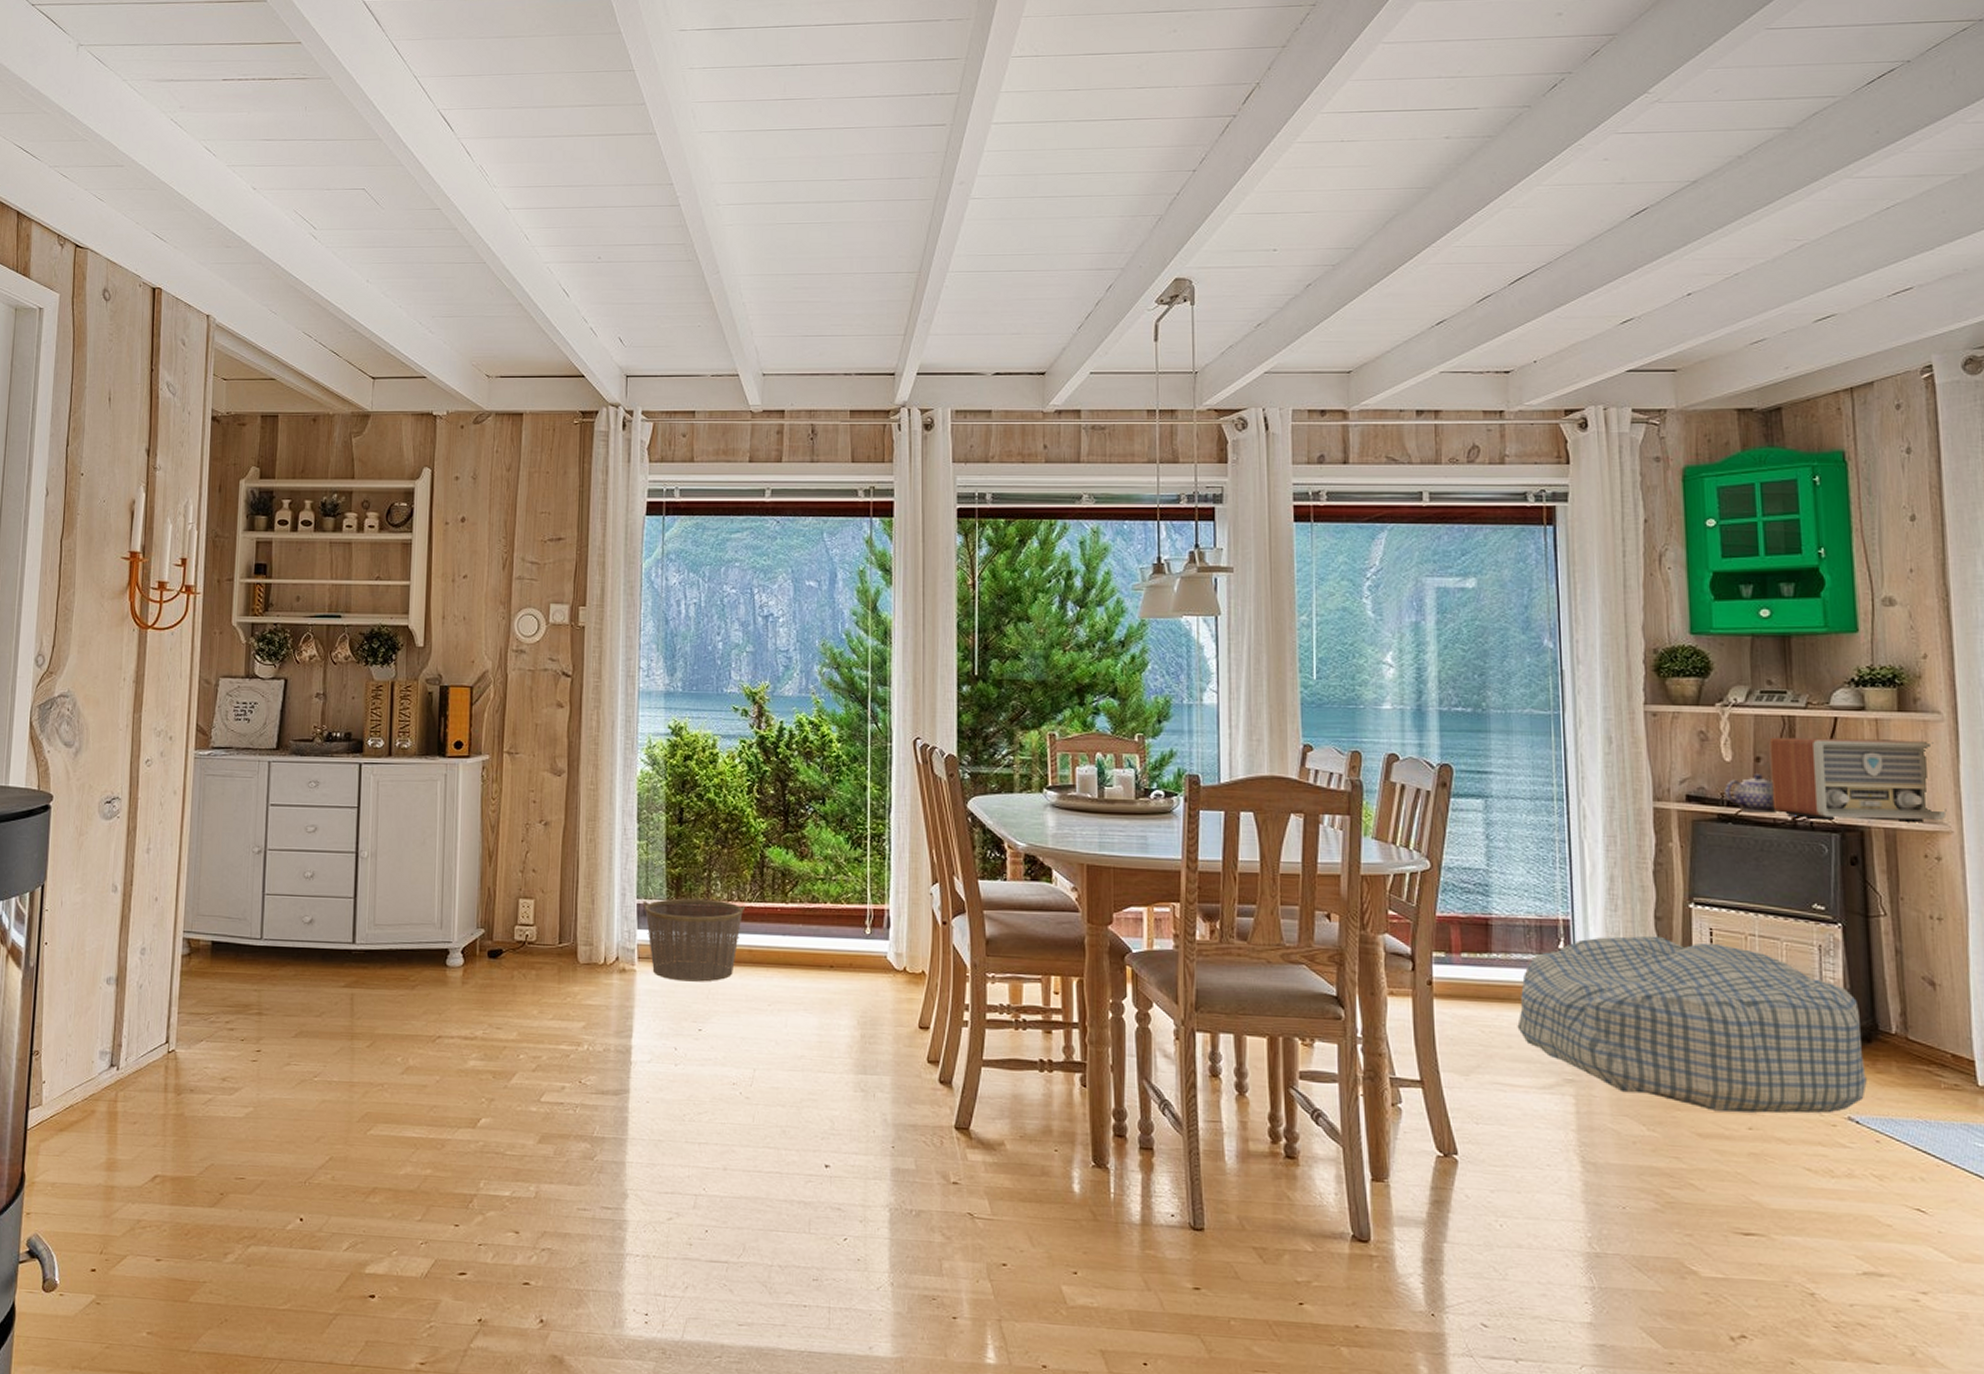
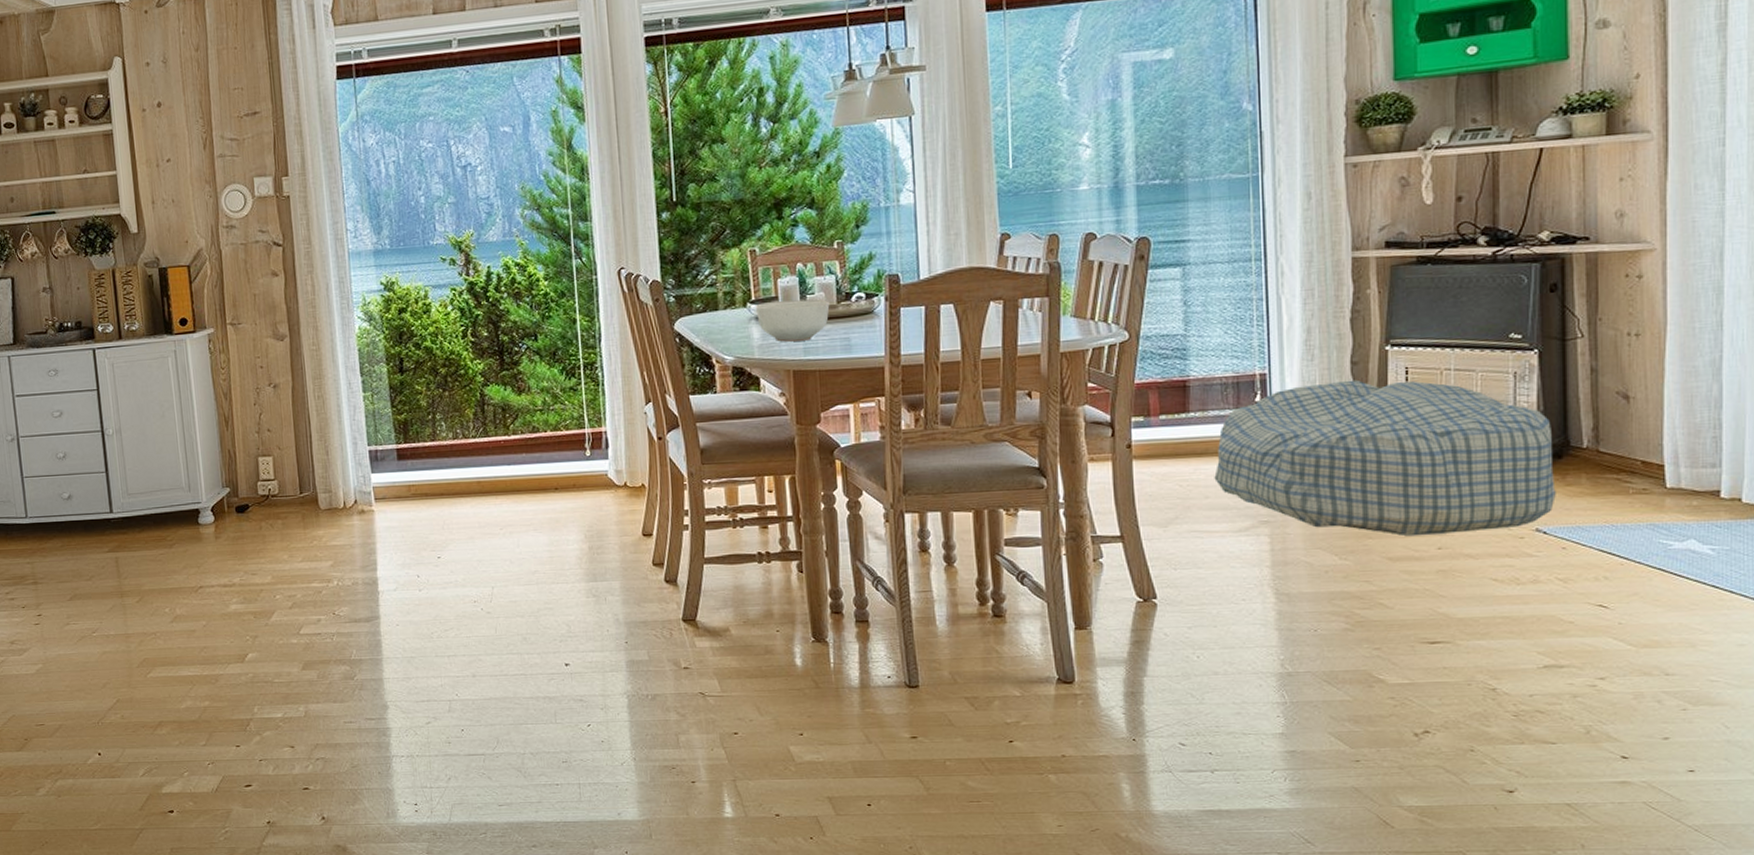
basket: present [642,898,746,982] -> none [373,439,471,516]
bowl: none [1051,790,1128,834] -> present [755,299,830,342]
teapot: present [1725,774,1776,813] -> none [1425,212,1476,252]
radio: present [1769,737,1947,822] -> none [1472,162,1651,251]

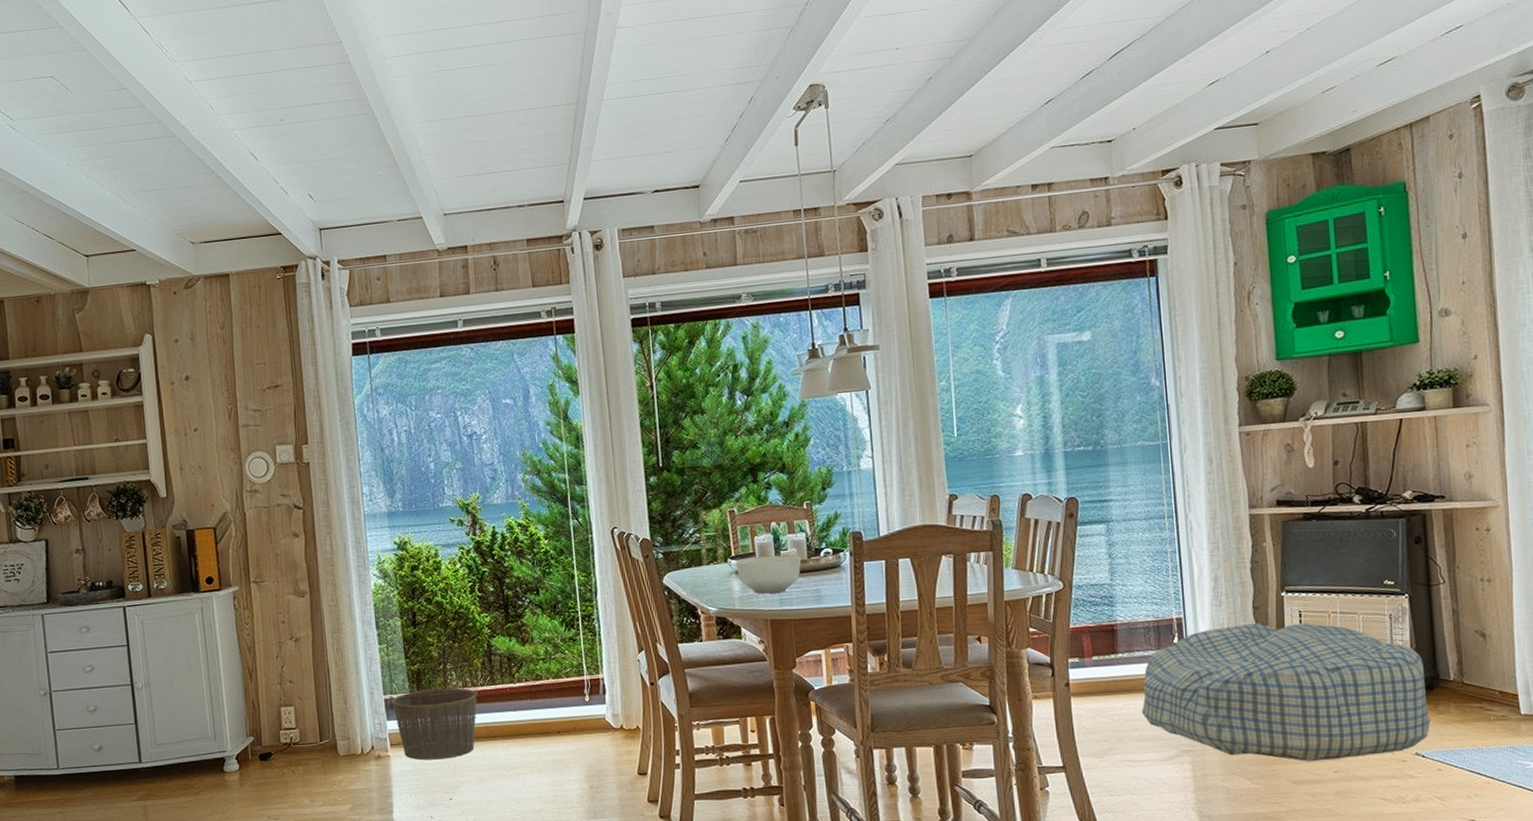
basket: none [373,439,471,516] -> present [389,687,479,760]

